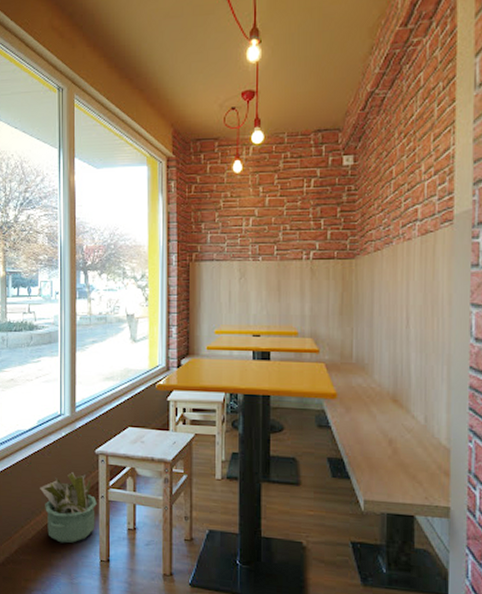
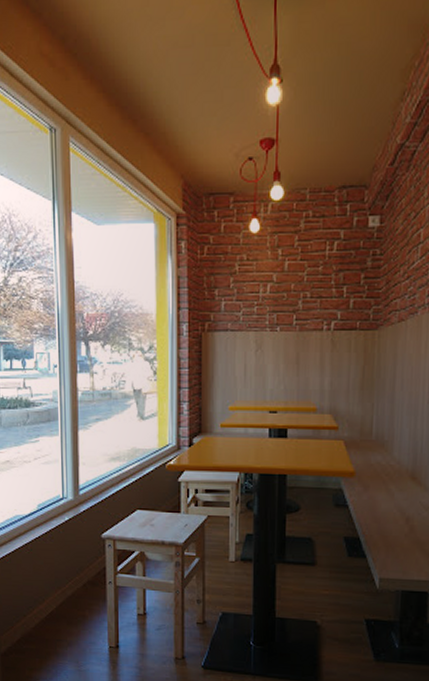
decorative plant: present [40,472,97,544] -> none [42,558,104,631]

